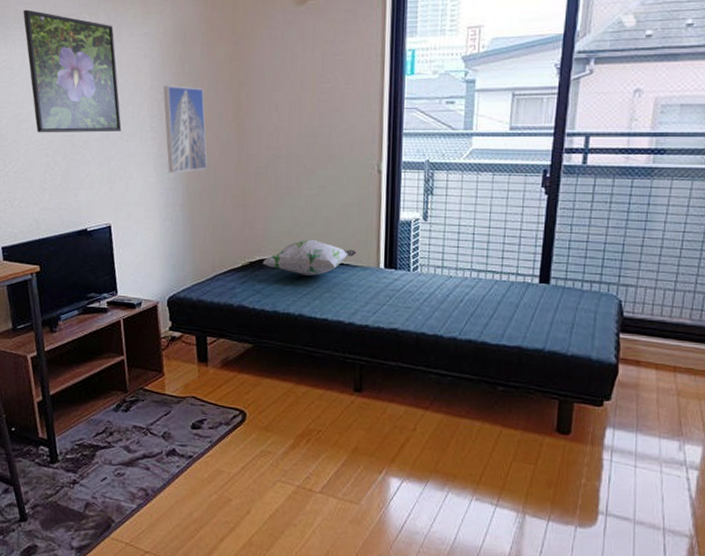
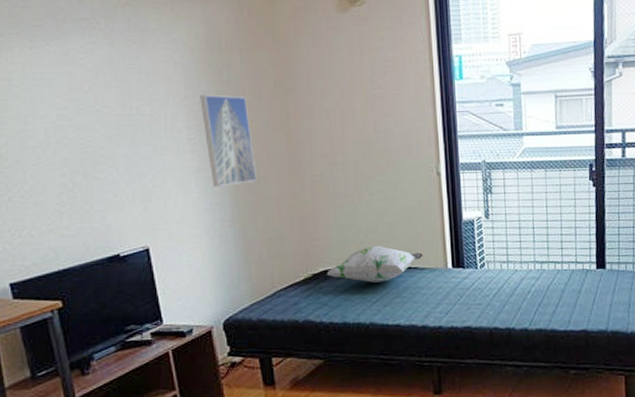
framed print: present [23,9,122,133] -> none [19,13,154,151]

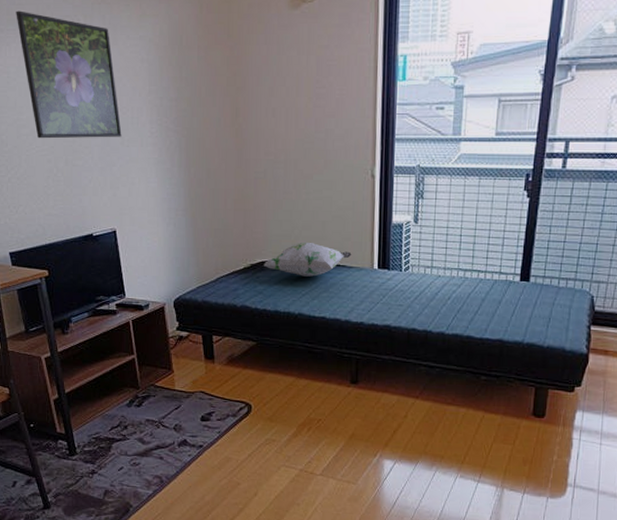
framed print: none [19,13,154,151] -> present [16,10,122,139]
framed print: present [200,94,257,186] -> none [162,90,208,178]

